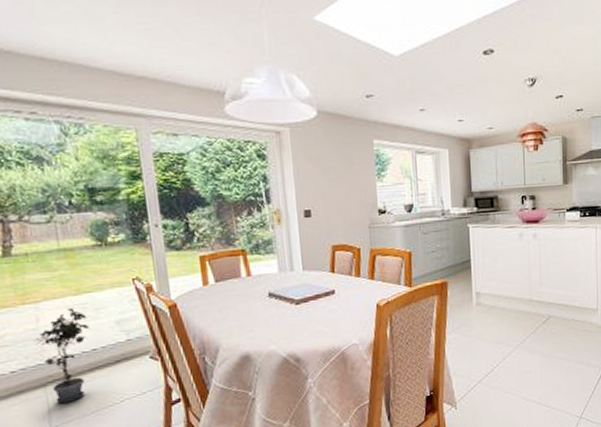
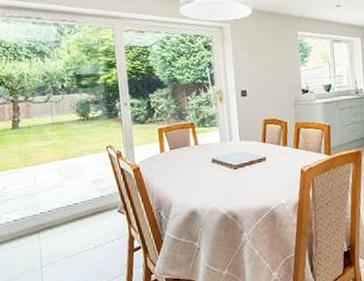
potted plant: present [36,307,89,403] -> none [33,169,73,247]

